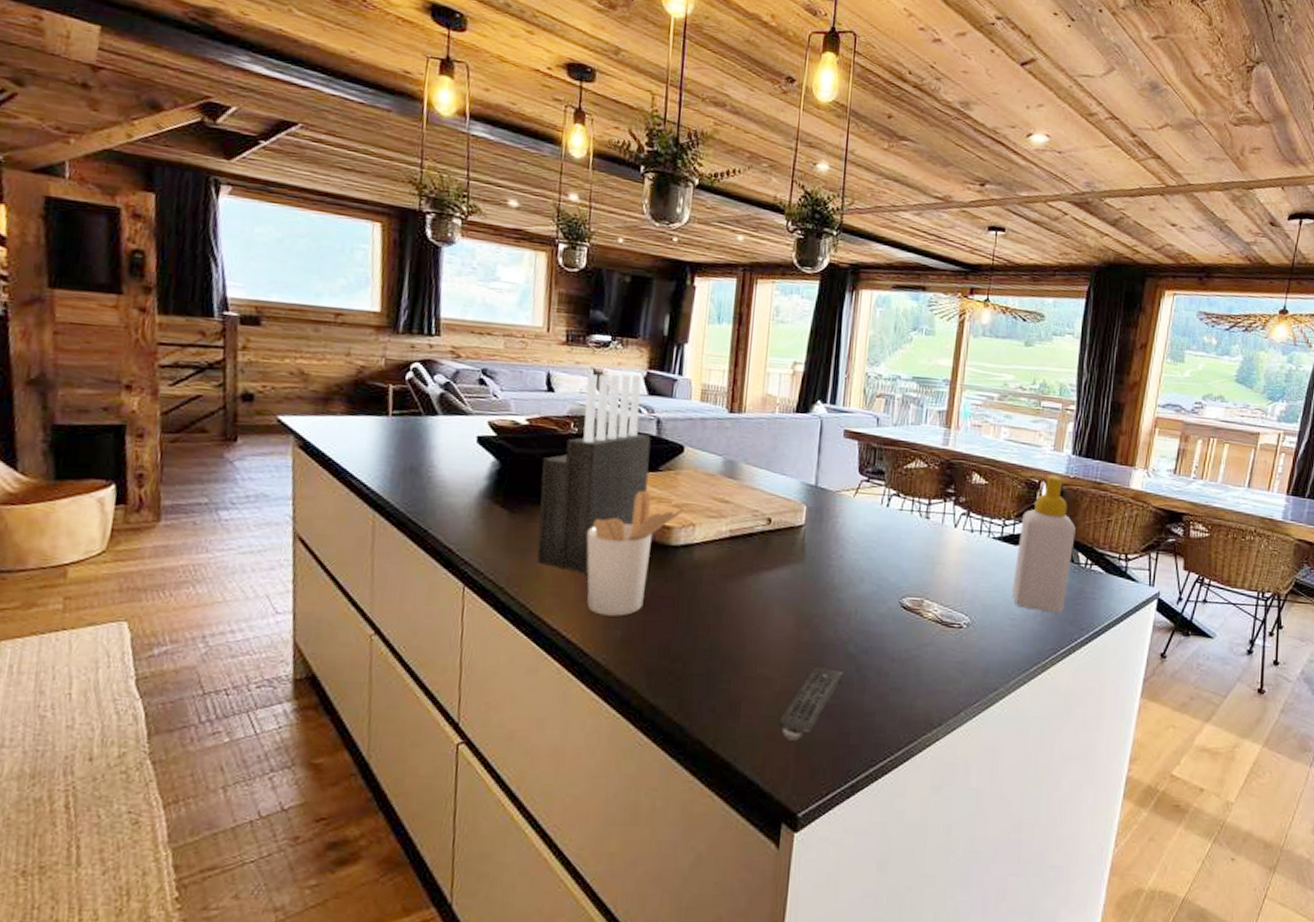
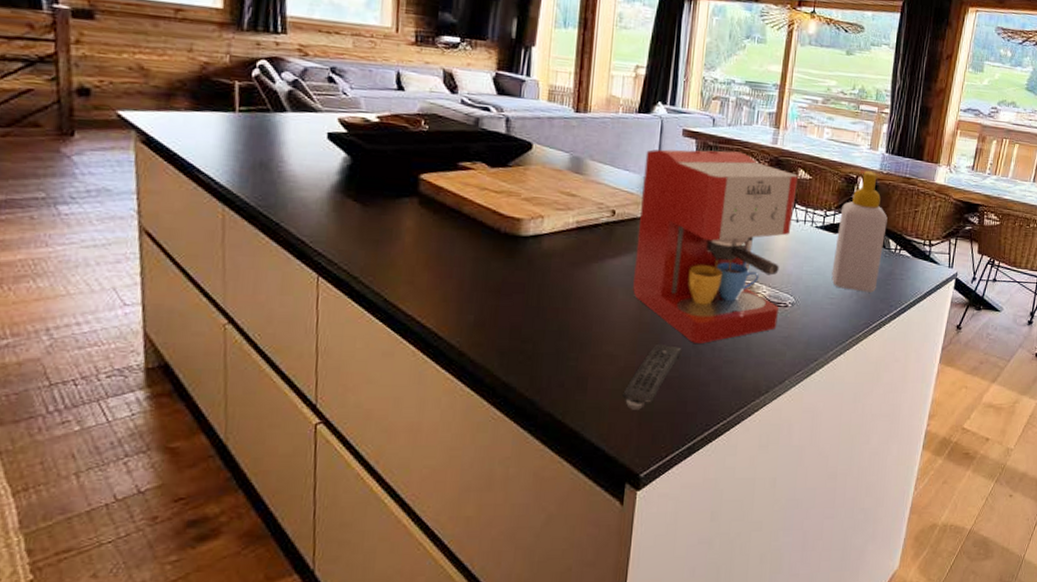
knife block: present [537,374,652,575] -> none [390,74,501,264]
utensil holder: present [586,490,686,616] -> none [439,184,534,302]
coffee maker: none [790,451,972,667] -> present [633,149,798,343]

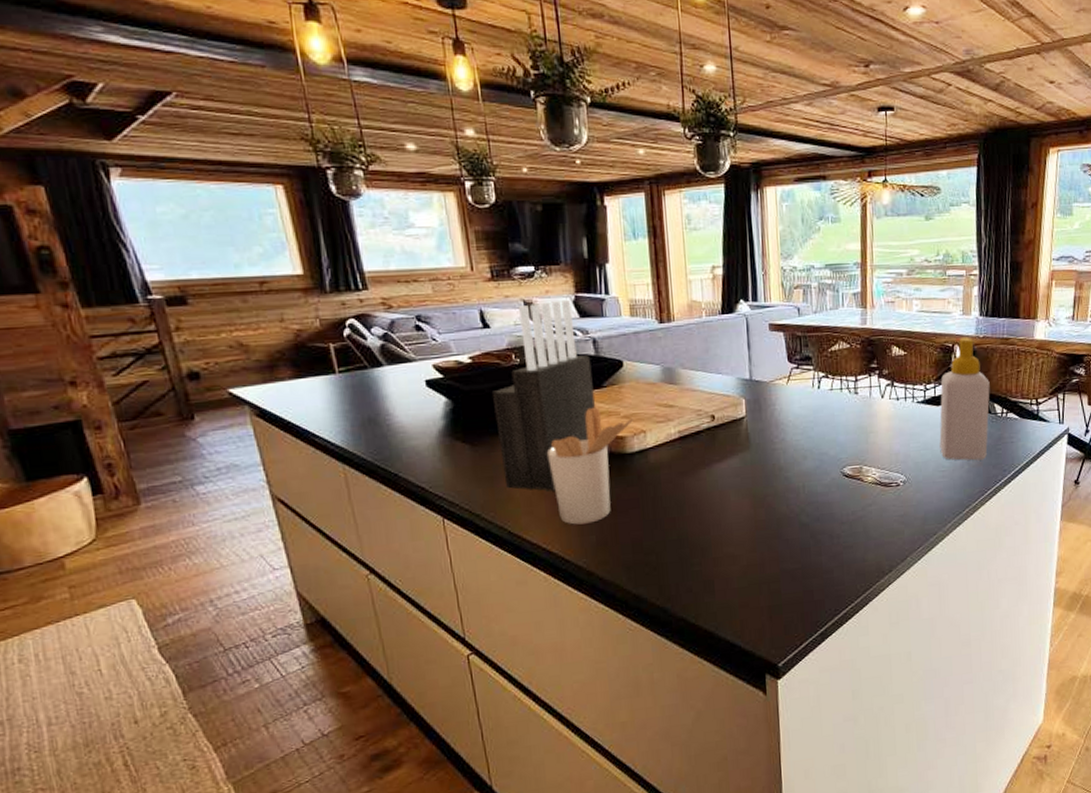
knife block: none [390,74,501,264] -> present [491,299,595,491]
utensil holder: none [439,184,534,302] -> present [547,407,634,525]
remote control: present [622,343,682,410] -> none [750,538,801,605]
coffee maker: present [633,149,798,343] -> none [735,338,893,534]

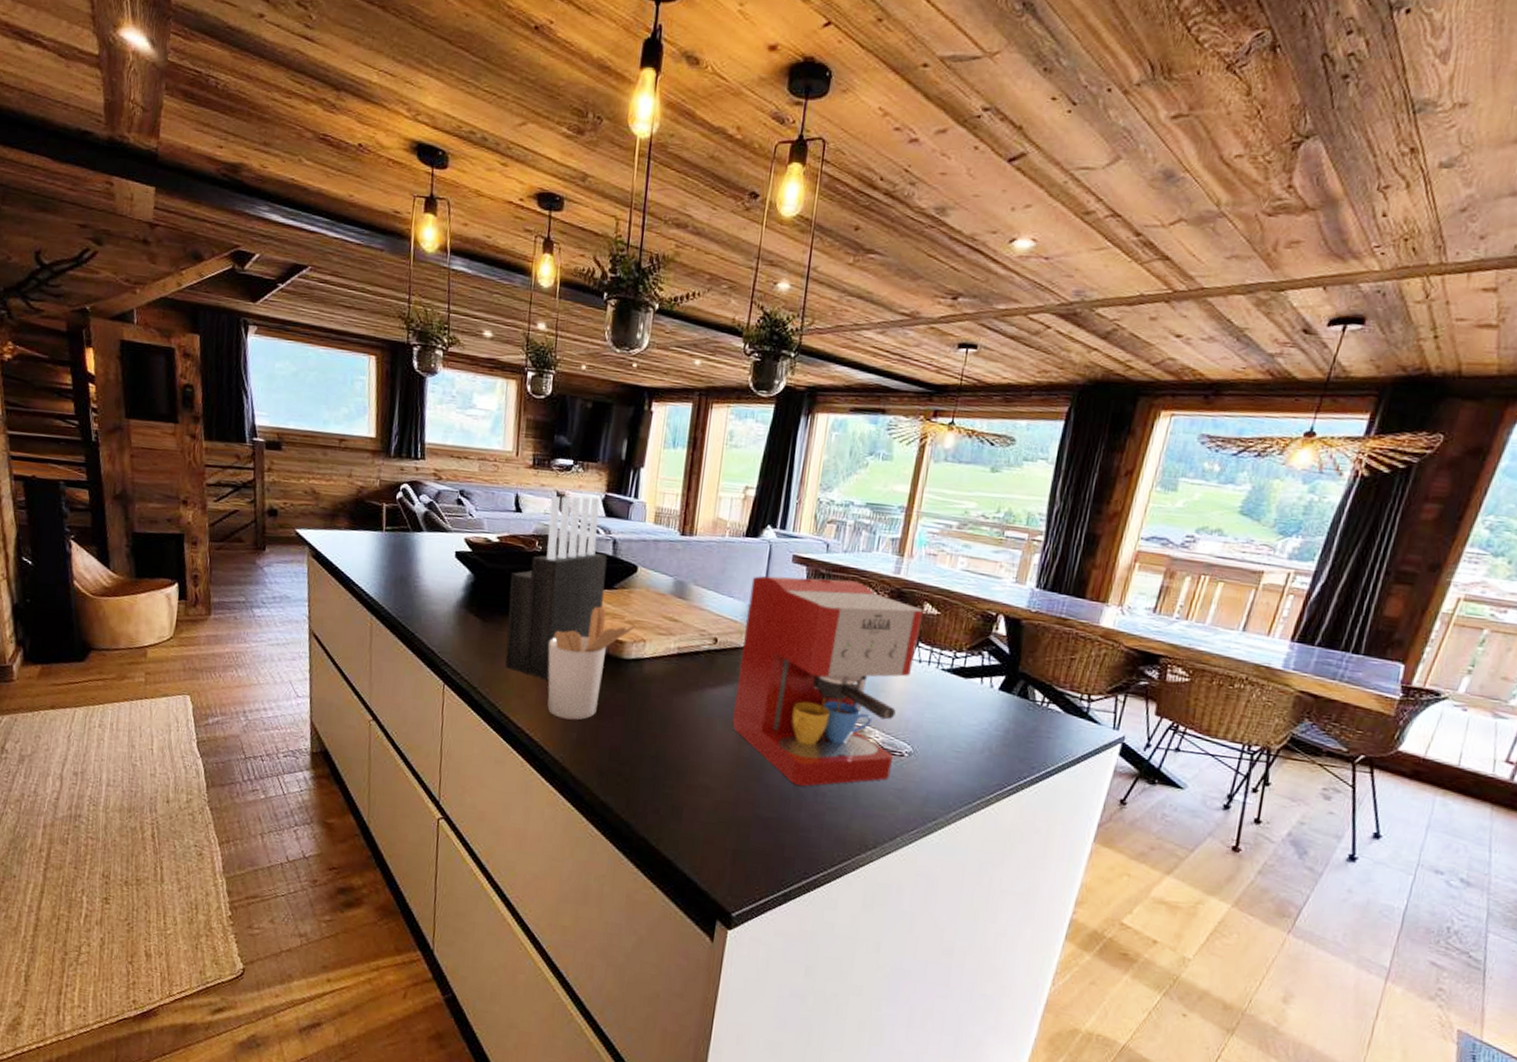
coffee maker: none [735,338,893,534] -> present [732,575,923,787]
soap bottle: present [939,336,990,461] -> none [959,607,1034,750]

